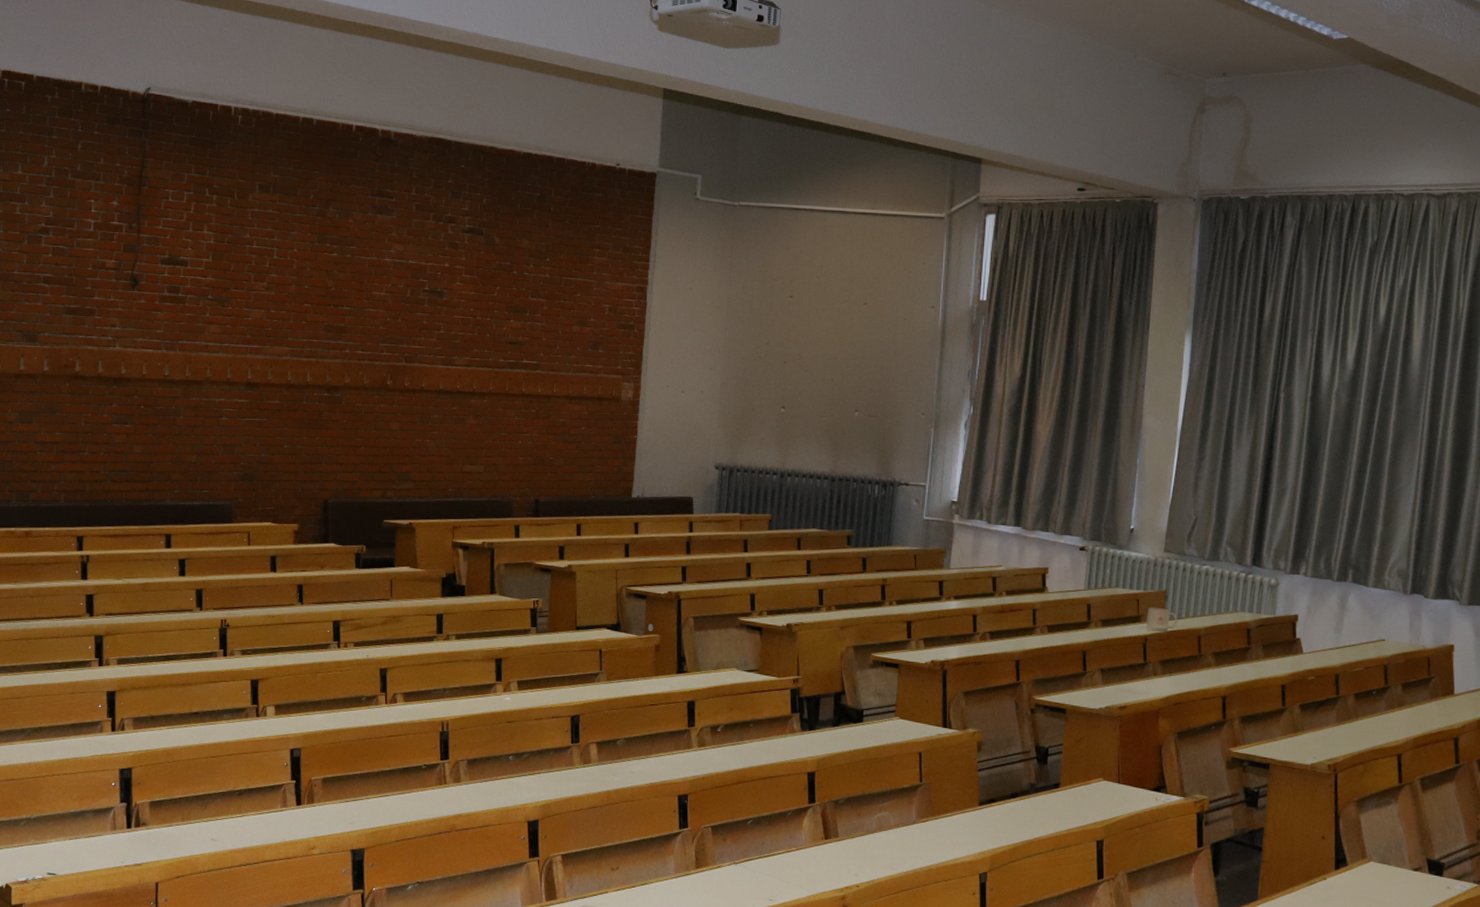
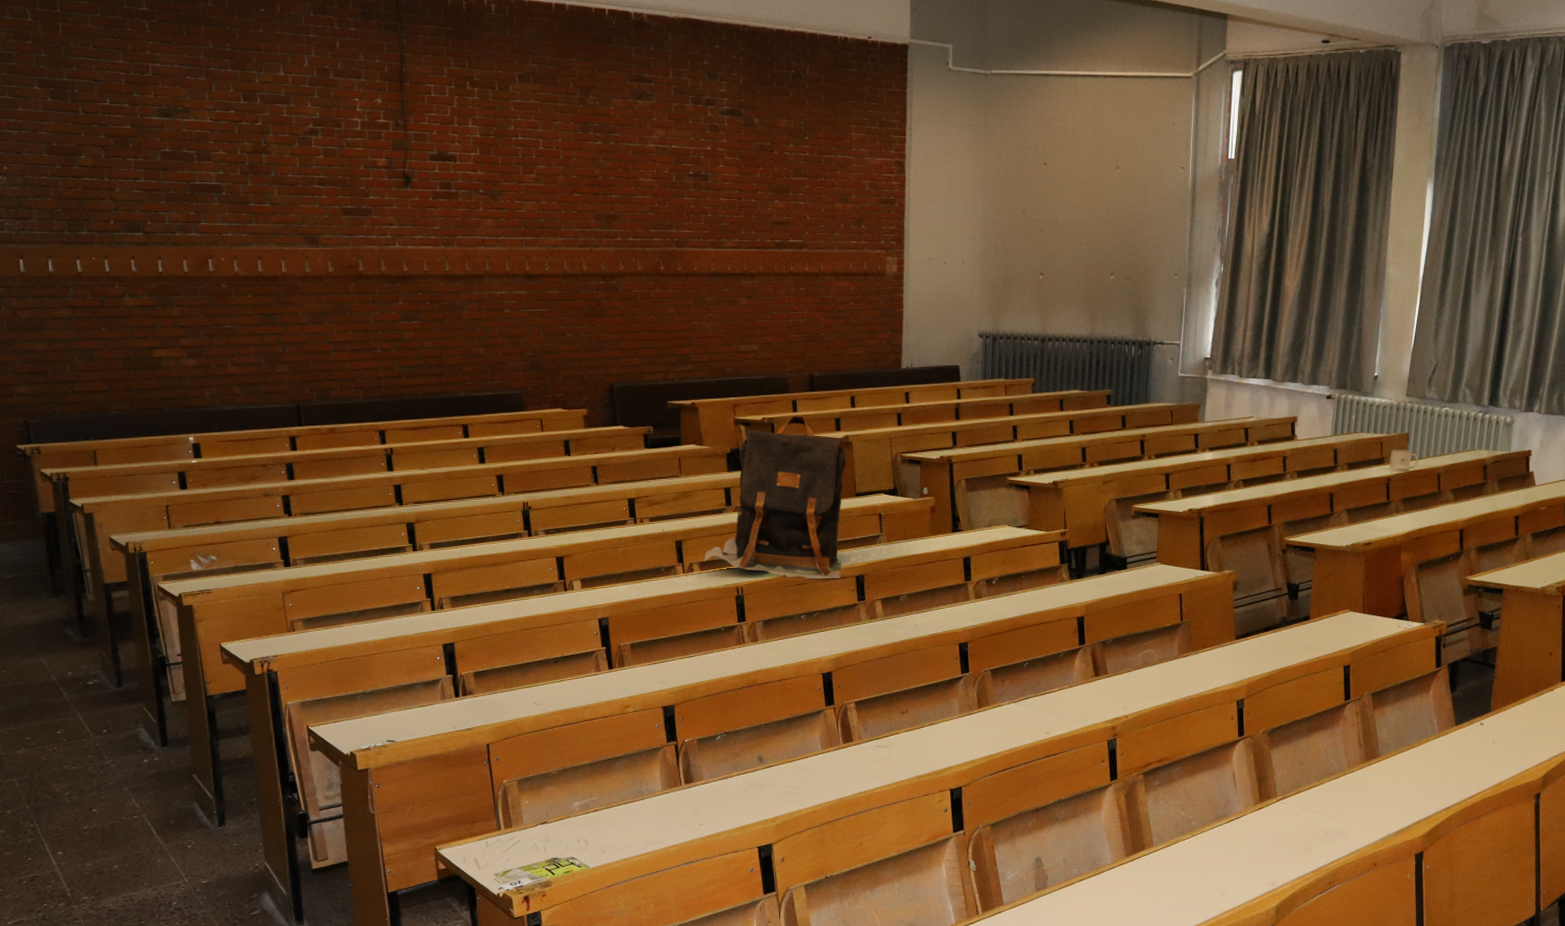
backpack: none [409,542,569,718] -> present [704,416,847,580]

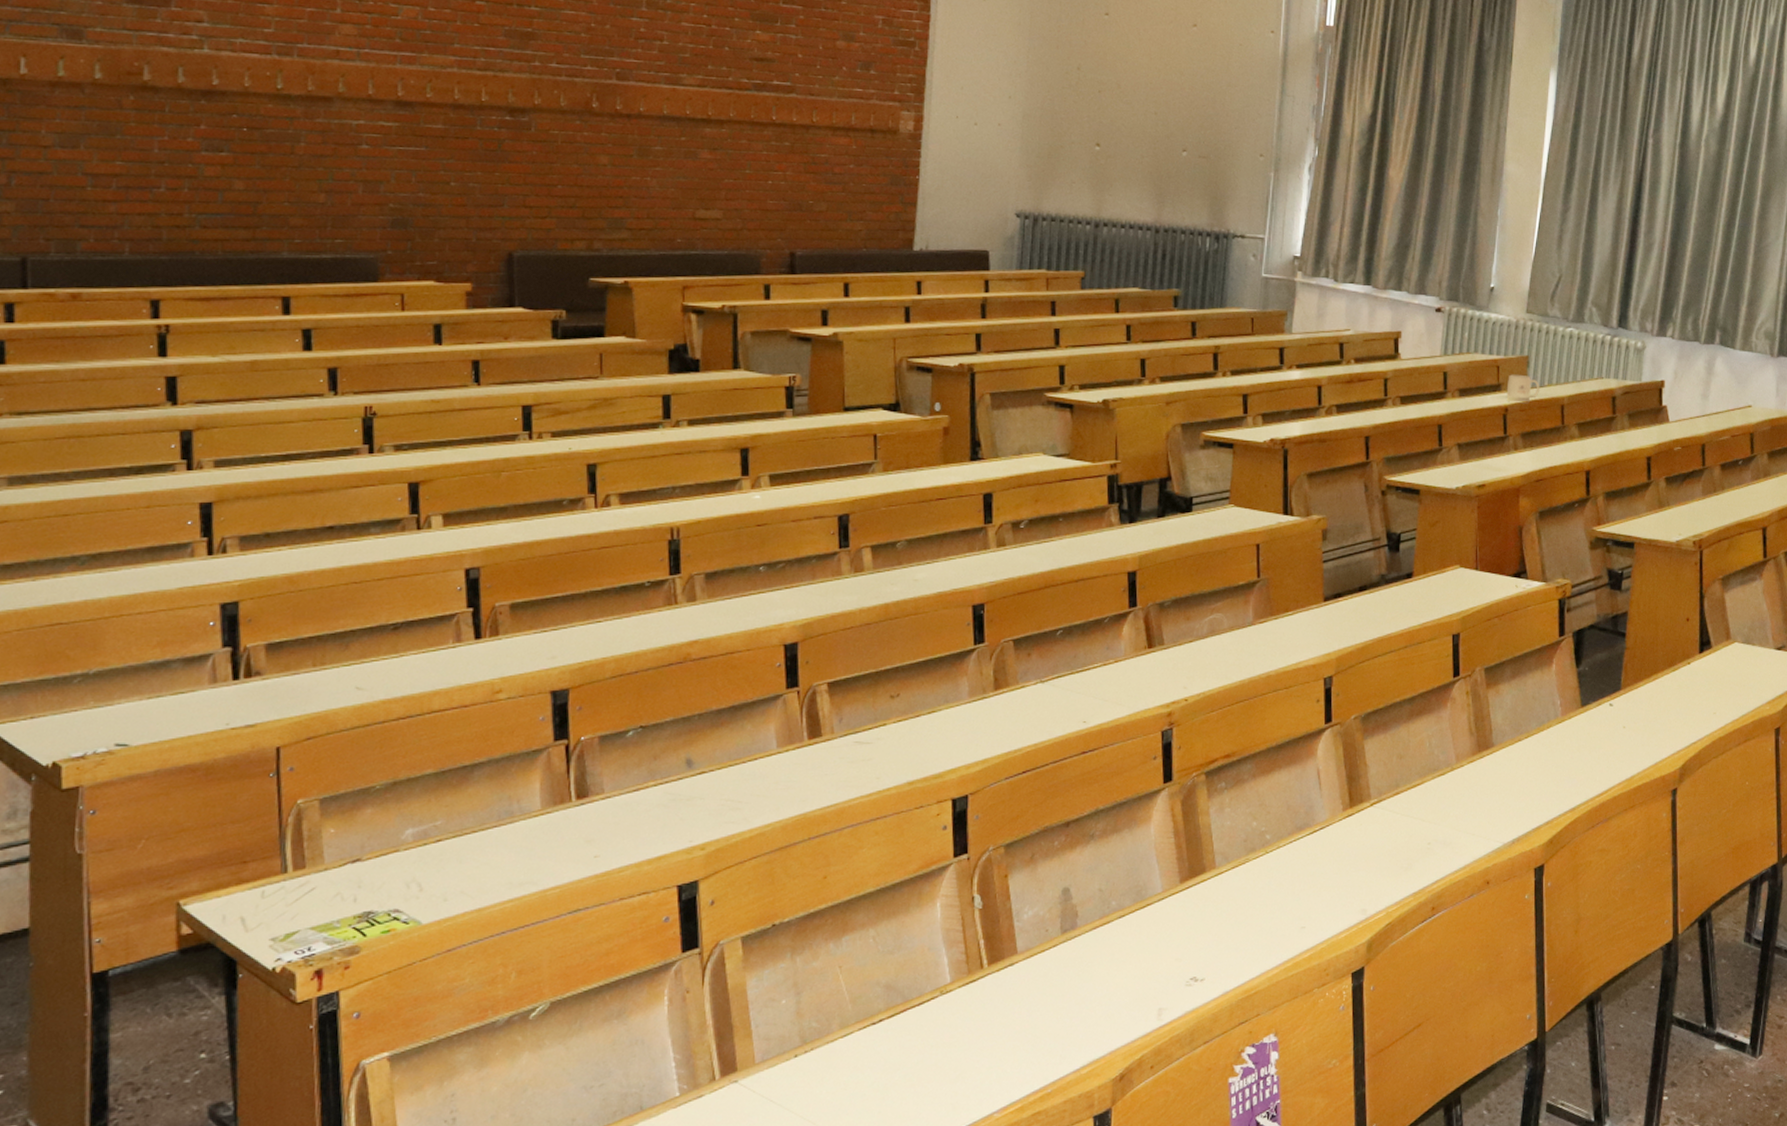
backpack: present [704,416,847,580] -> none [626,304,834,519]

